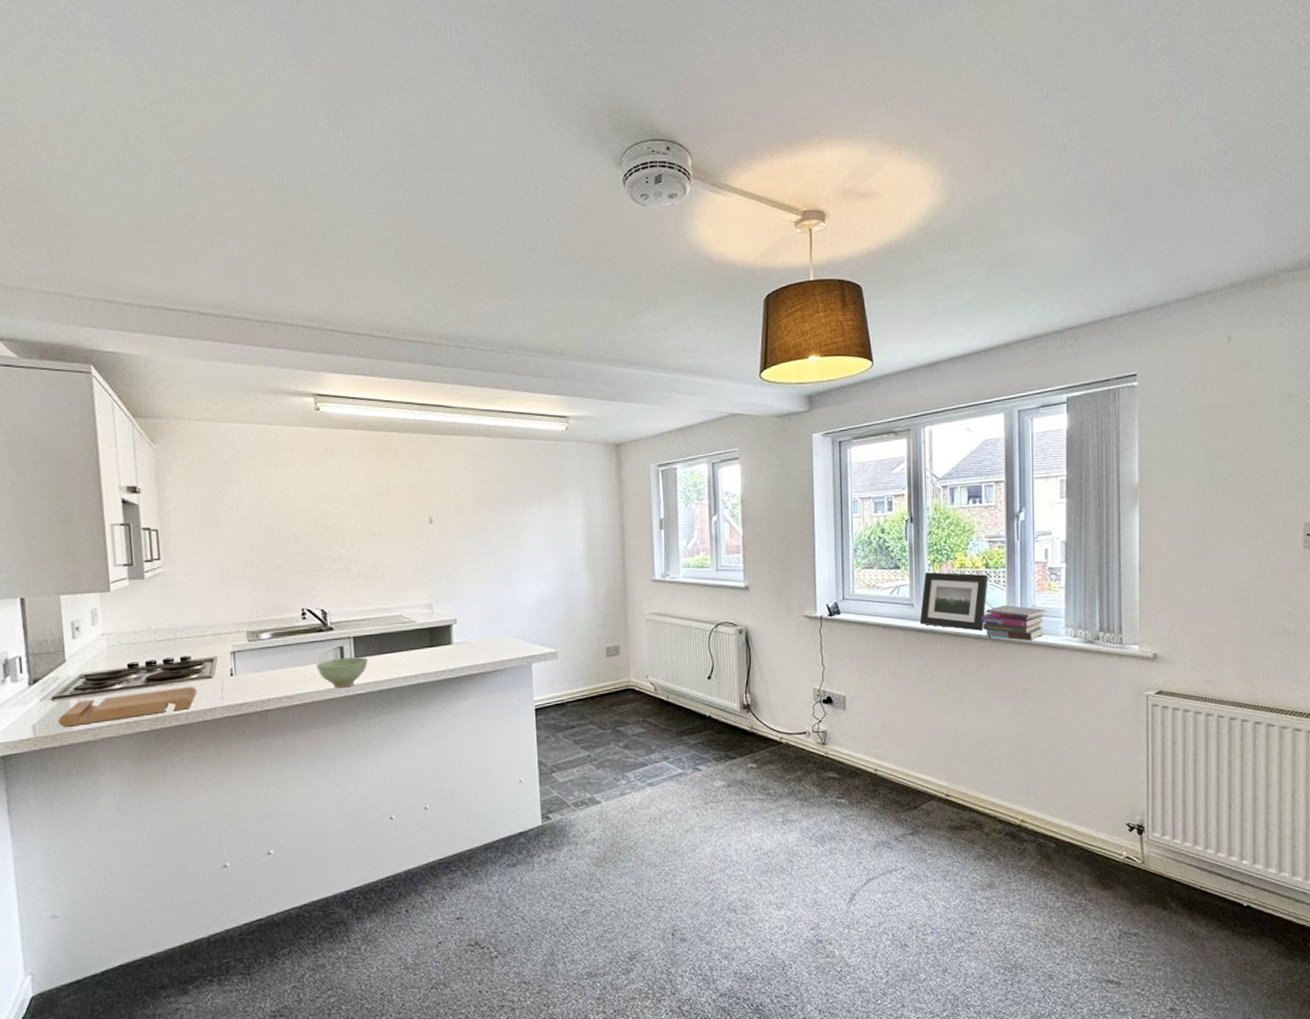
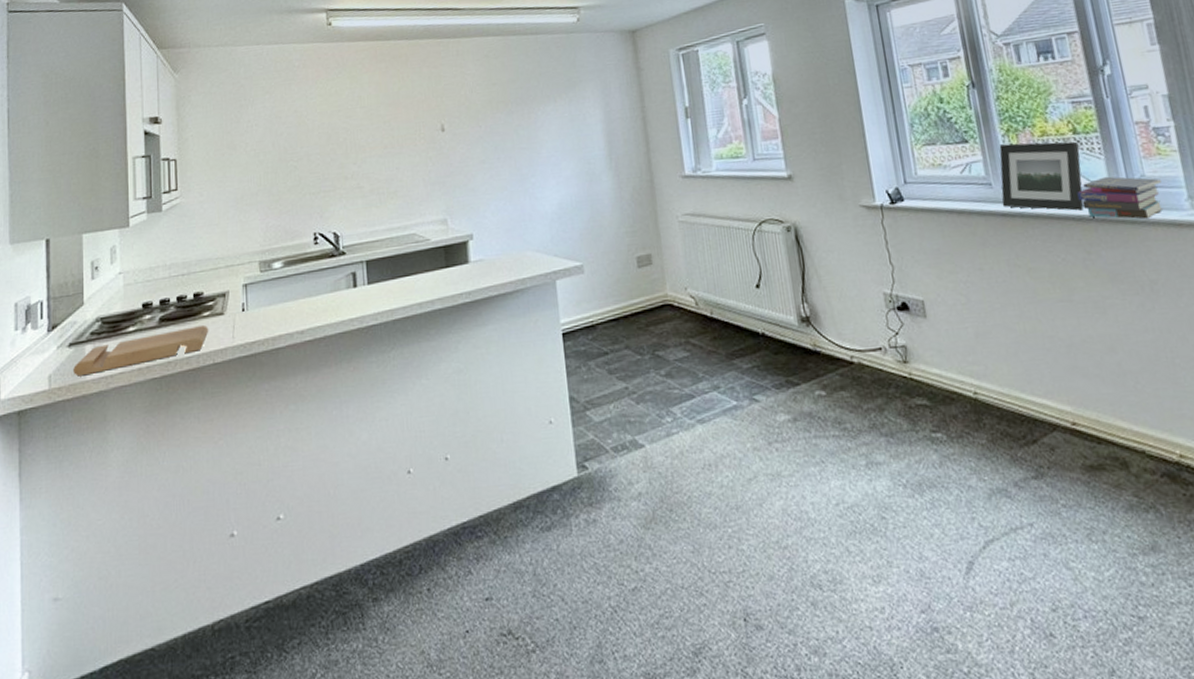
bowl: present [316,657,368,688] -> none [328,283,382,320]

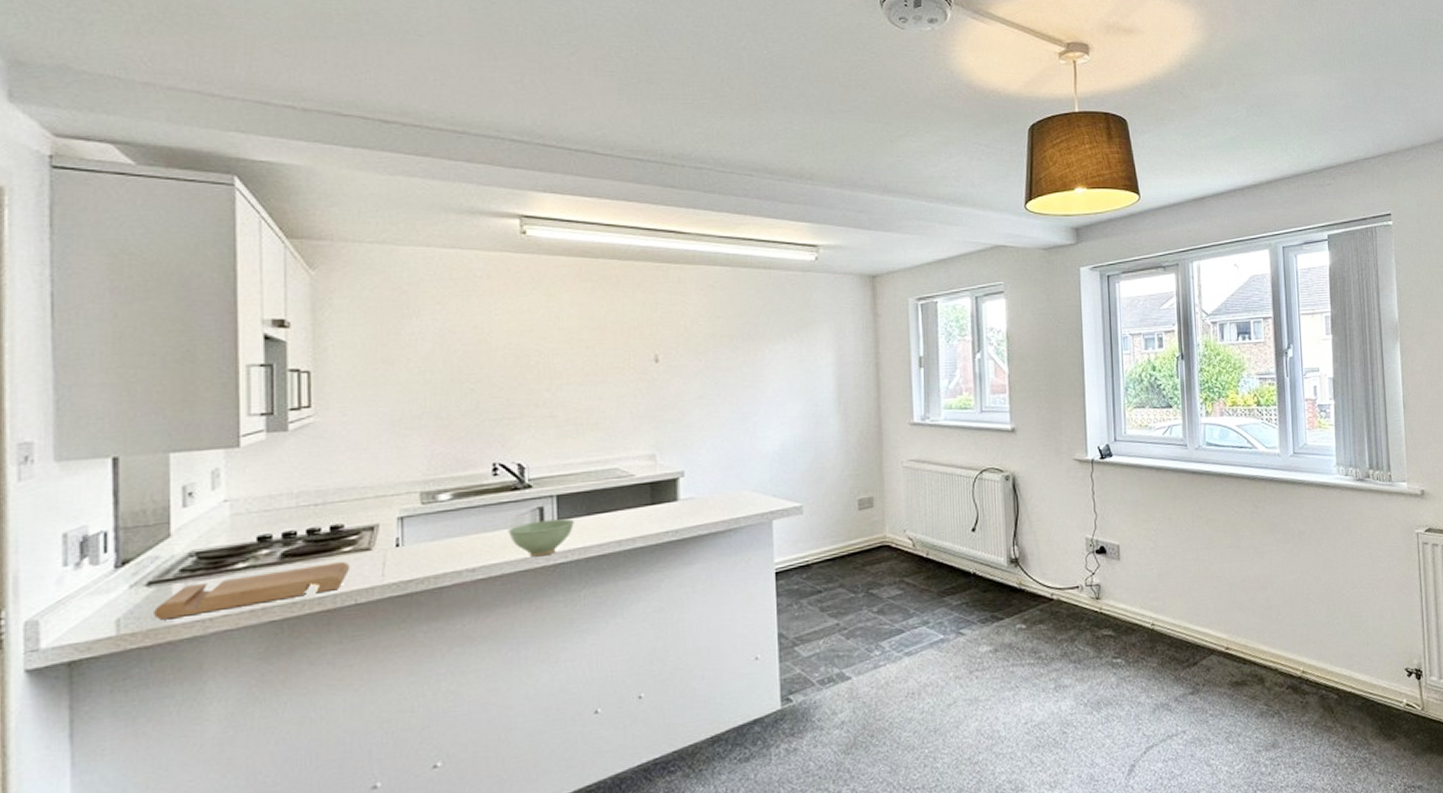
bowl: none [328,283,382,320] -> present [508,519,574,557]
picture frame: present [999,141,1084,211] -> none [1193,411,1260,472]
books: present [1077,176,1162,220] -> none [1254,443,1318,481]

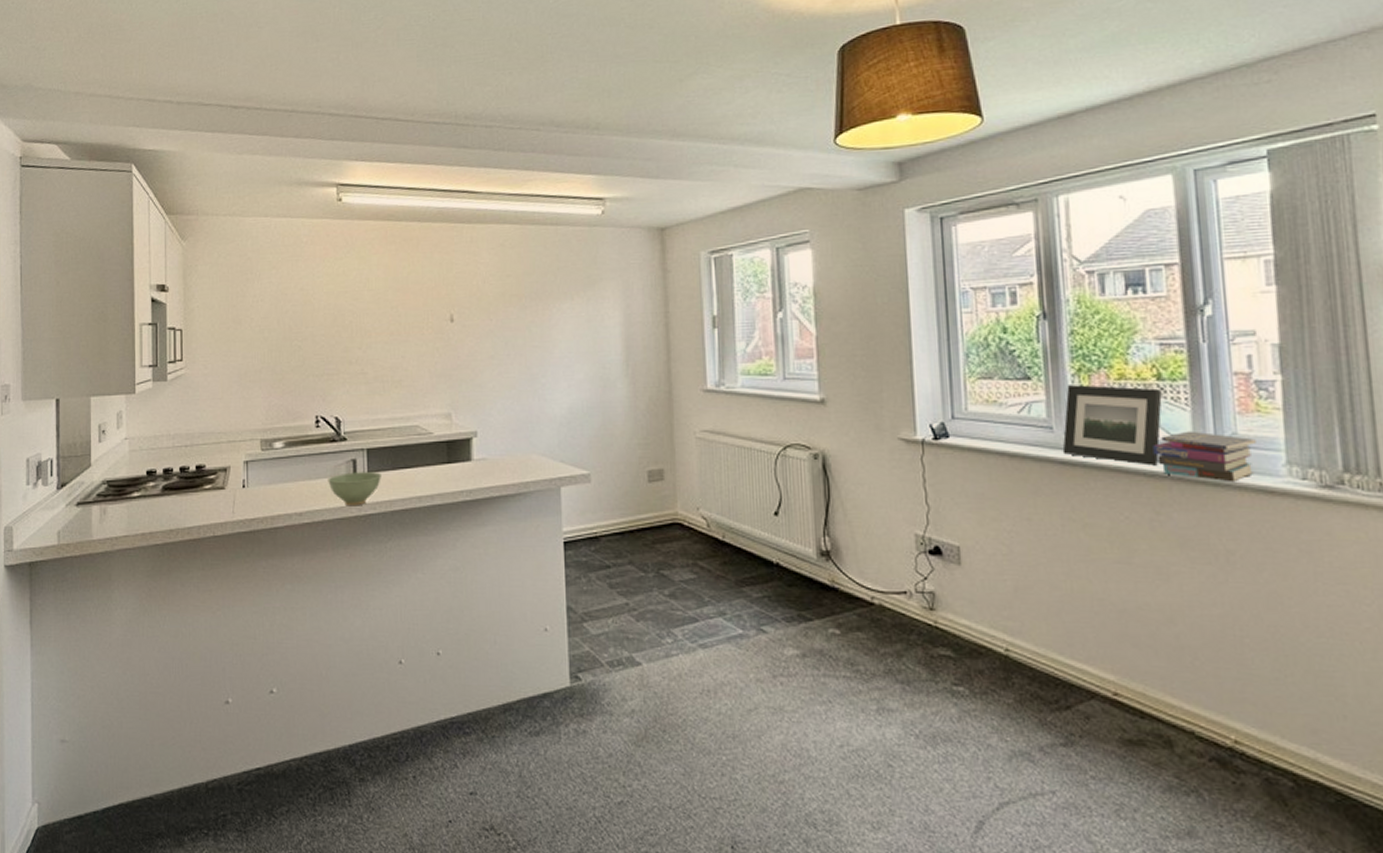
cutting board: present [154,562,351,620] -> none [81,498,210,535]
picture frame: none [1193,411,1260,472] -> present [1062,385,1162,466]
books: none [1254,443,1318,481] -> present [1152,430,1256,483]

